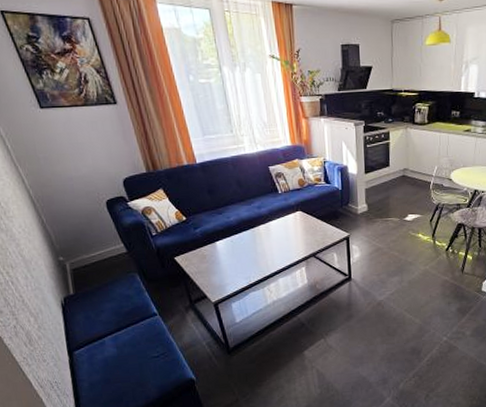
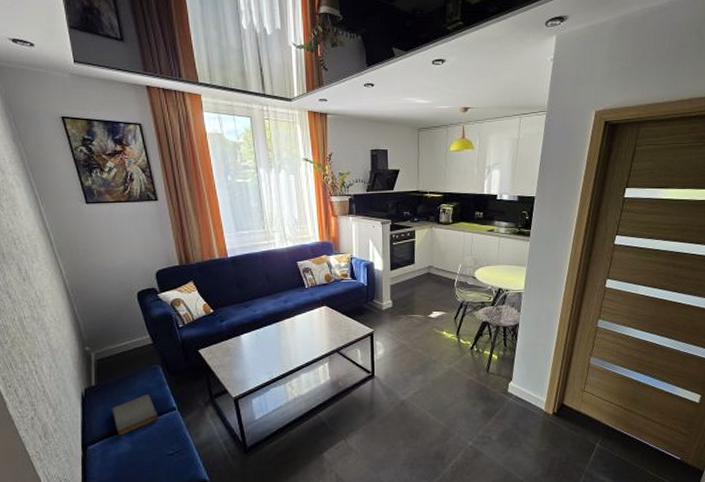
book: none [93,301,141,341] -> present [112,394,159,436]

